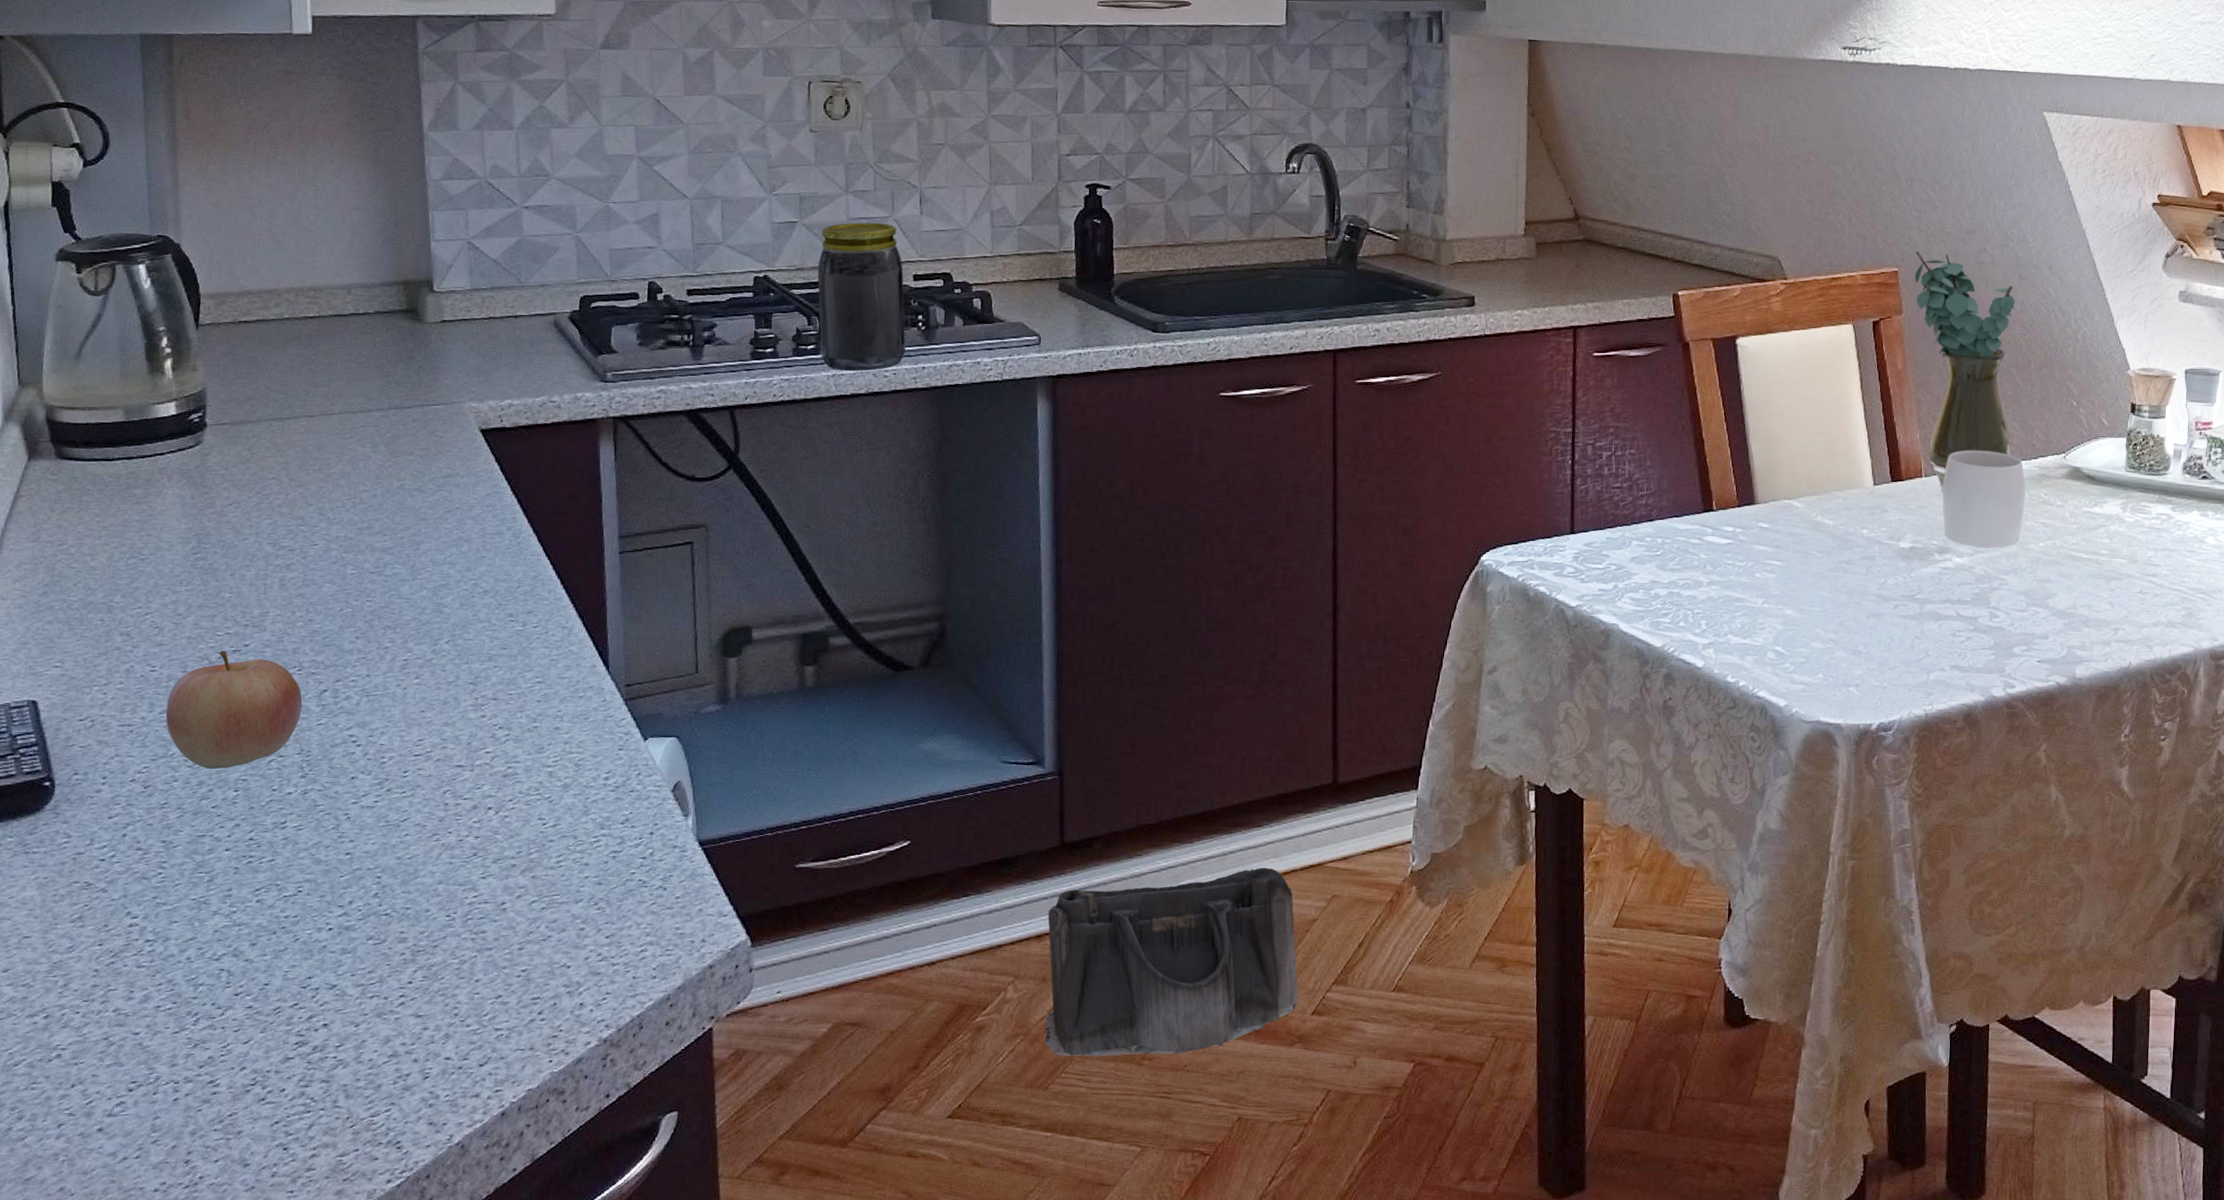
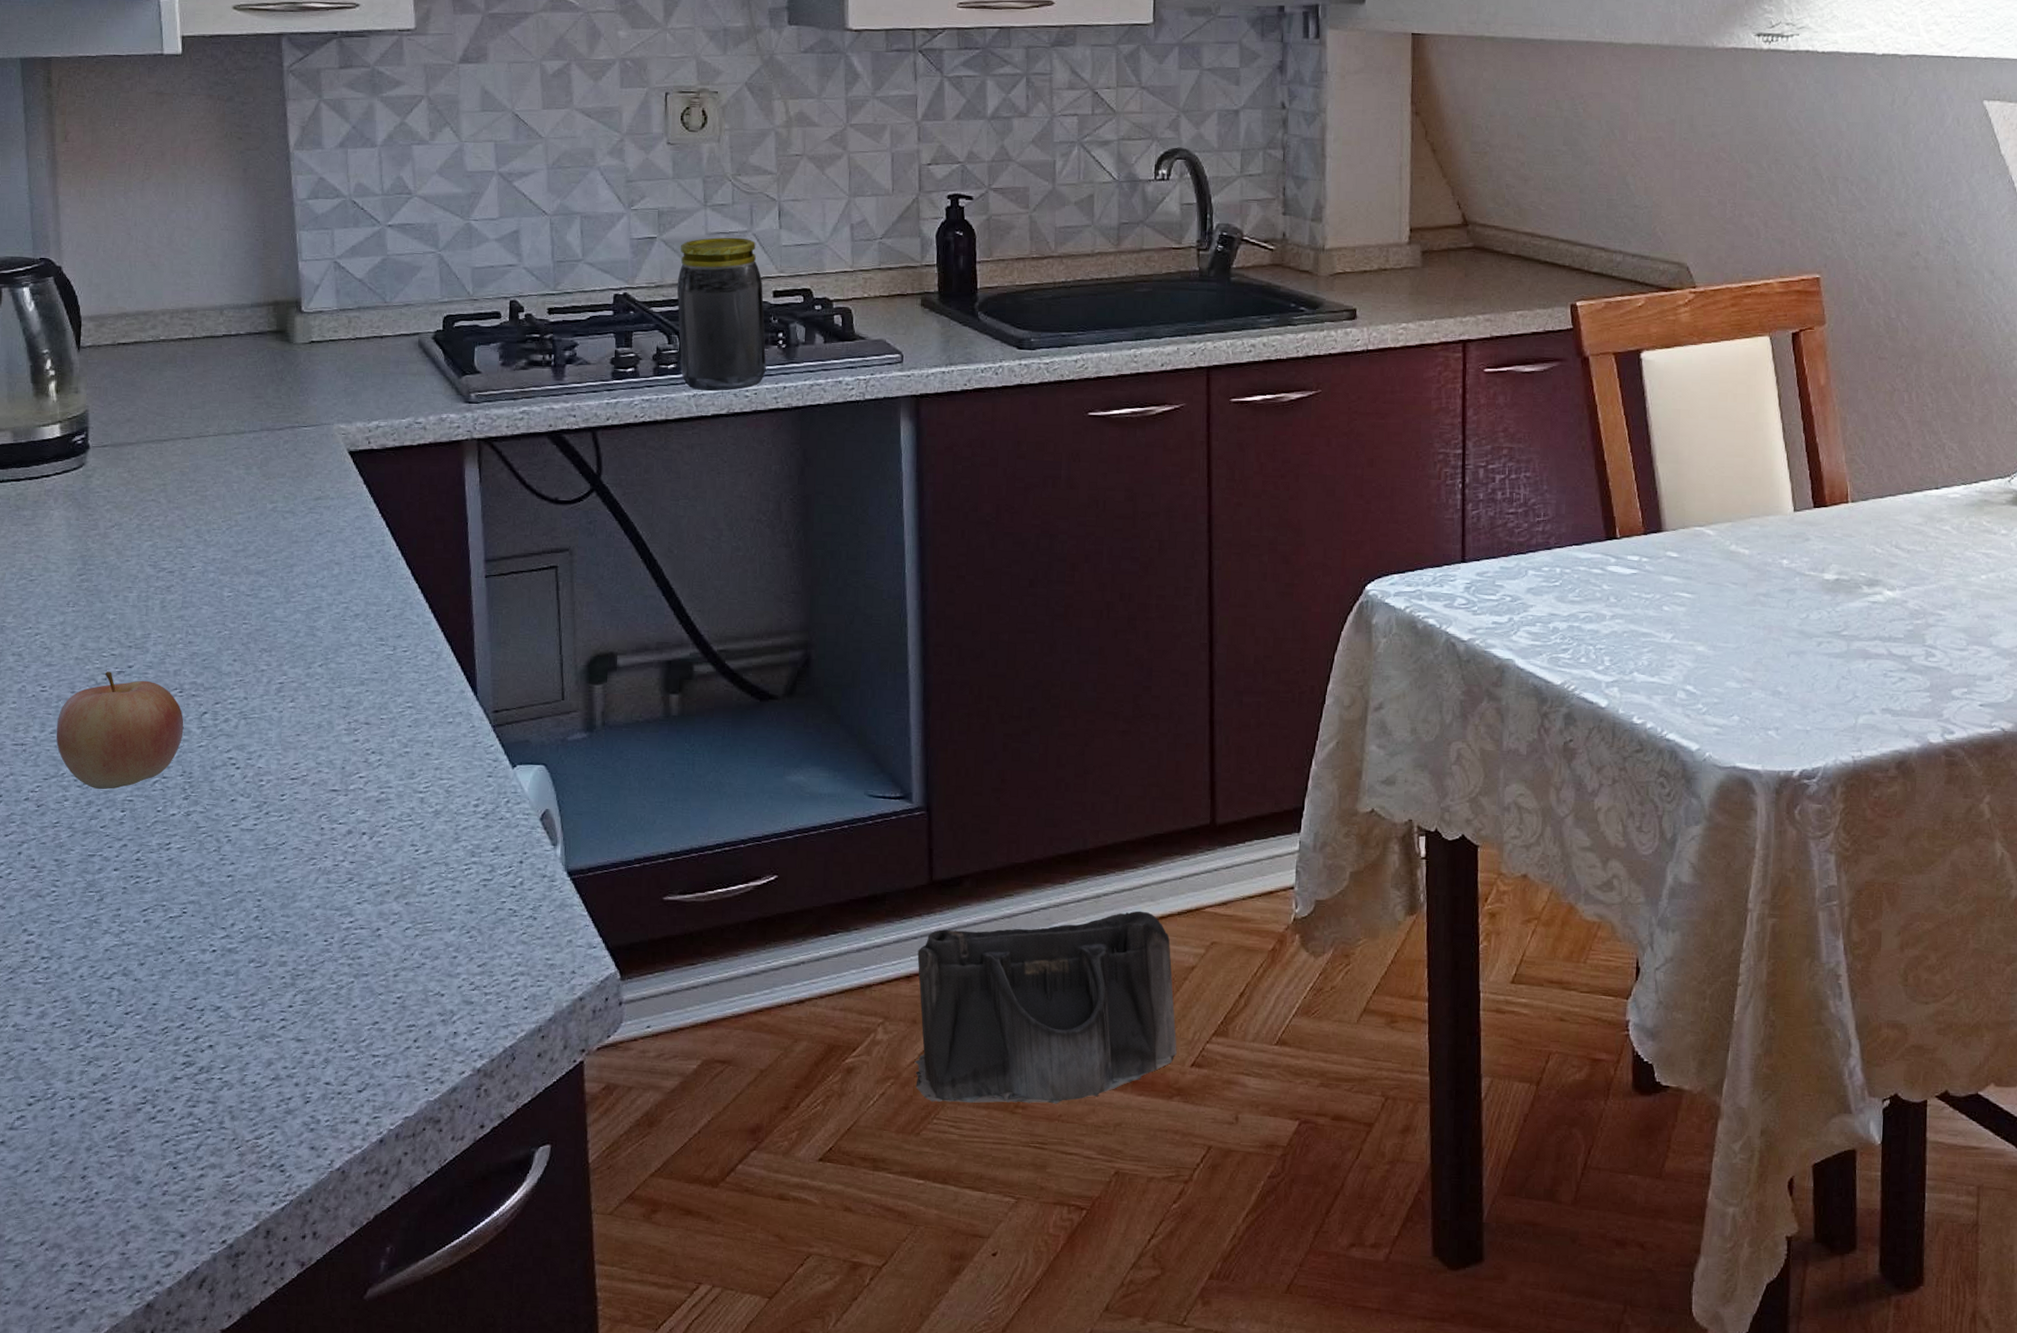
vase: present [1914,251,2016,493] -> none [1838,255,1953,520]
mug: present [1942,450,2026,549] -> none [1871,473,1965,581]

